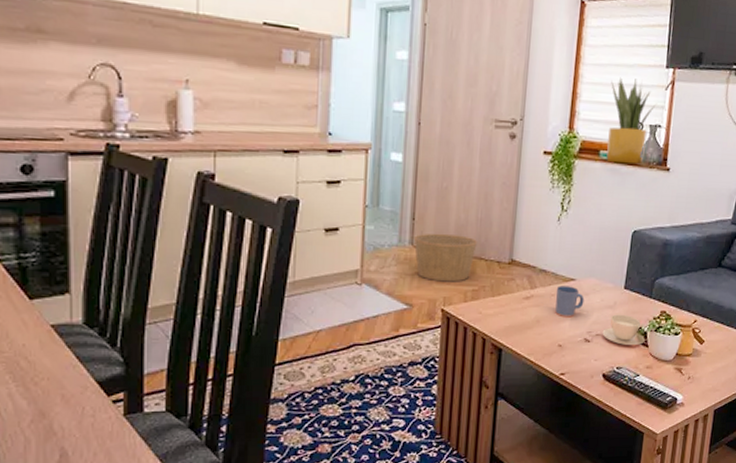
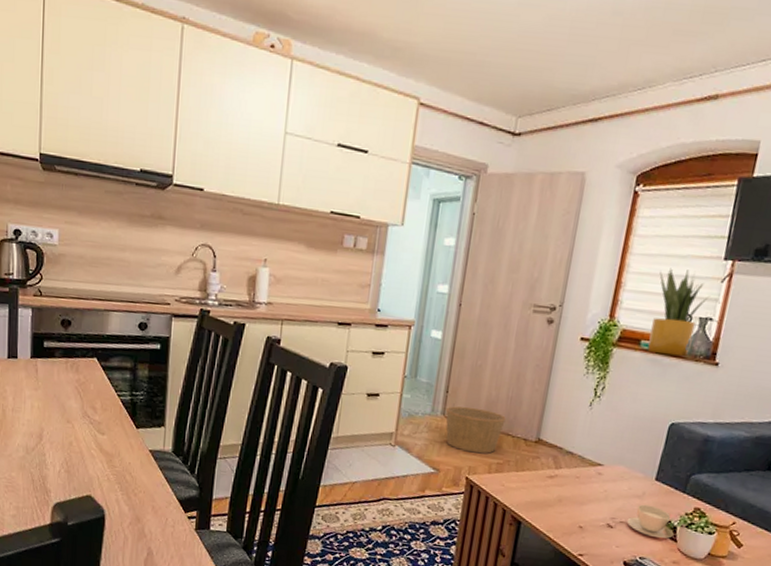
mug: present [555,286,585,318] -> none [578,469,611,502]

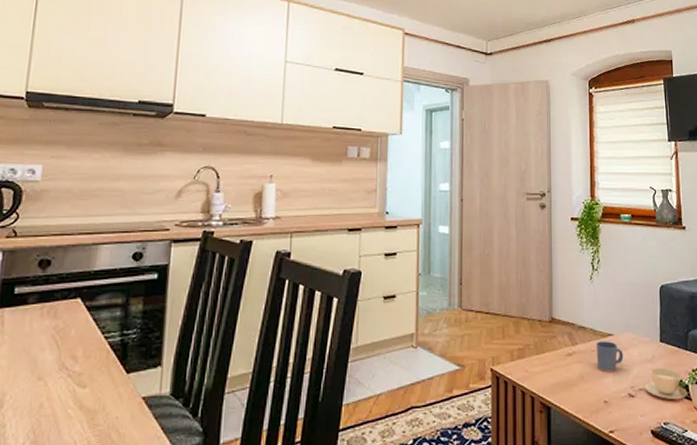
basket: present [445,406,506,454] -> none [462,296,519,342]
mug: none [578,469,611,502] -> present [596,341,624,373]
planter: present [647,268,709,357] -> none [622,151,664,225]

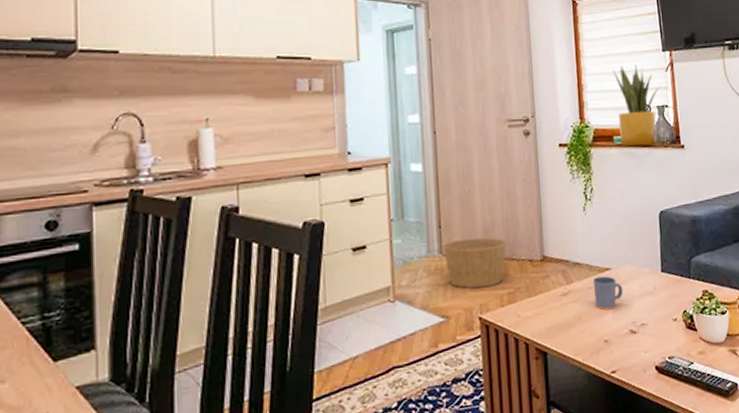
basket: none [462,296,519,342] -> present [442,237,506,289]
planter: none [622,151,664,225] -> present [613,64,660,147]
teacup: present [645,367,687,400] -> none [647,299,692,332]

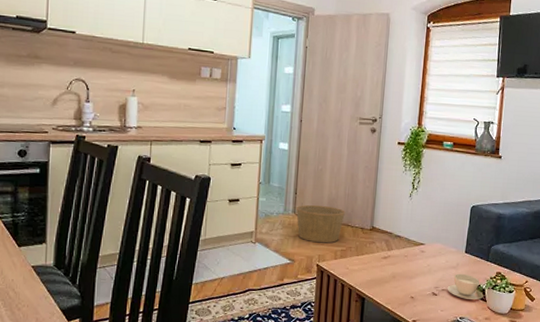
mug: present [592,276,624,310] -> none [408,249,432,275]
planter: present [613,64,660,147] -> none [448,85,489,153]
teacup: none [647,299,692,332] -> present [447,273,483,300]

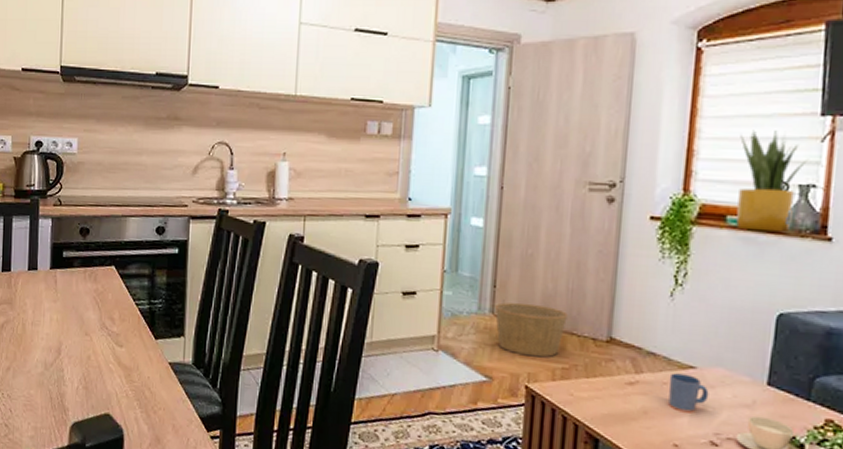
mug: none [408,249,432,275] -> present [668,373,709,413]
planter: none [448,85,489,153] -> present [736,130,808,233]

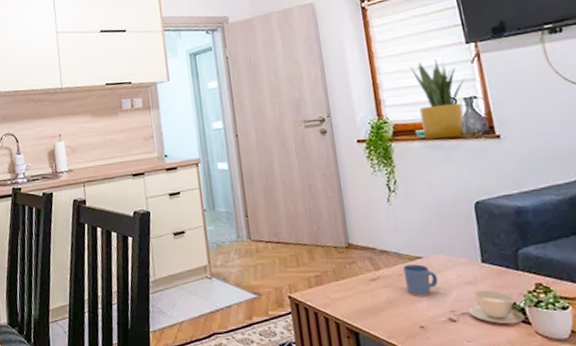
basket: present [494,302,568,358] -> none [250,226,311,271]

